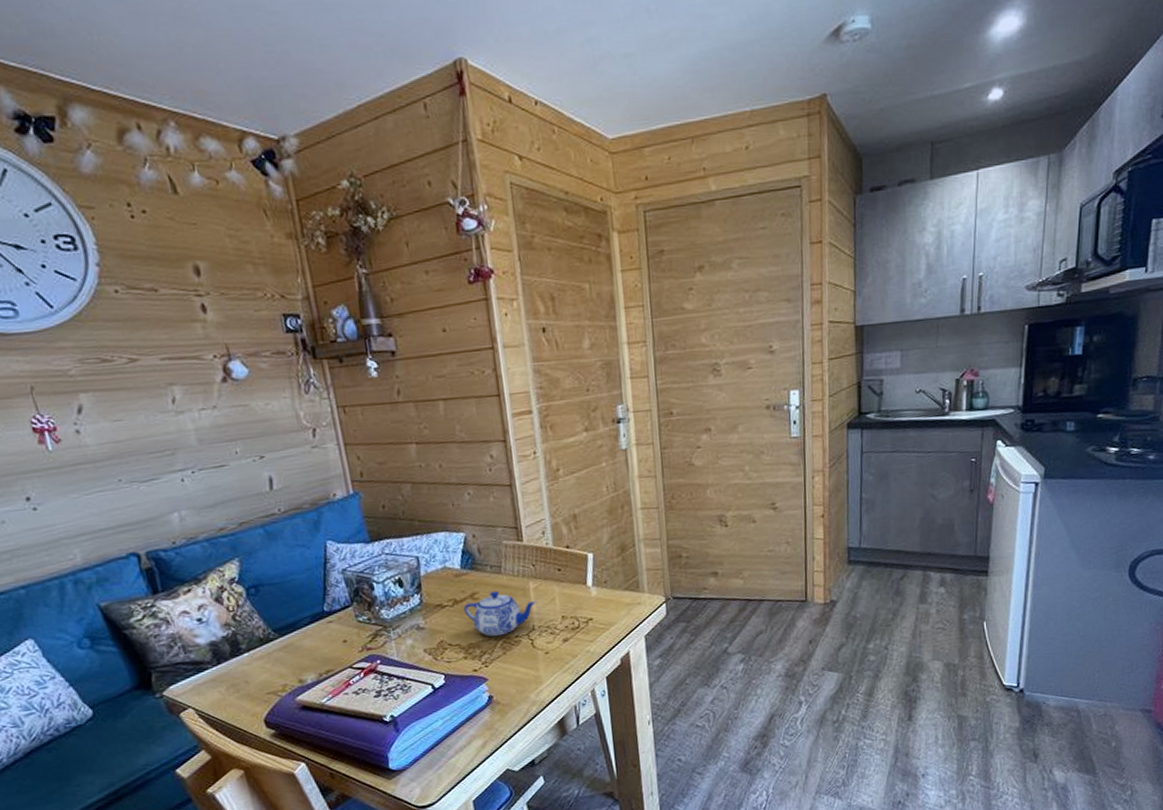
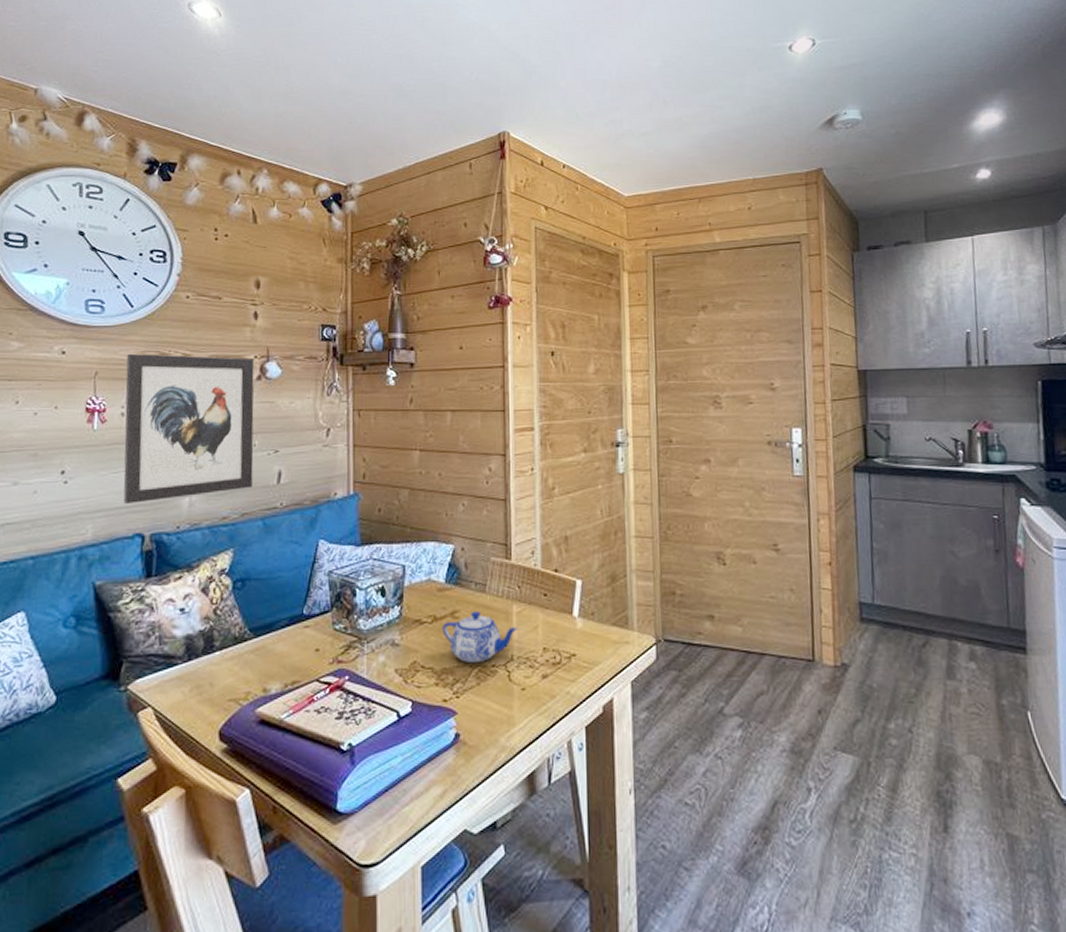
wall art: none [63,358,244,525] -> present [123,354,255,504]

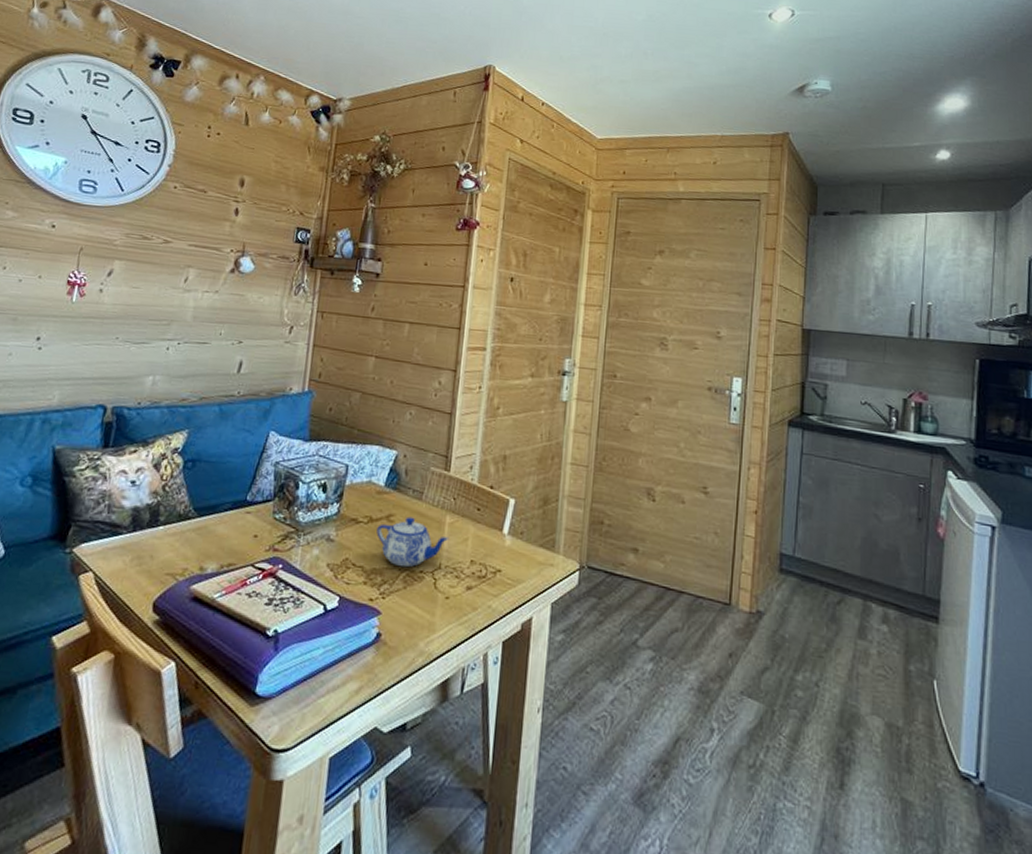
wall art: present [123,354,255,504] -> none [91,235,230,376]

